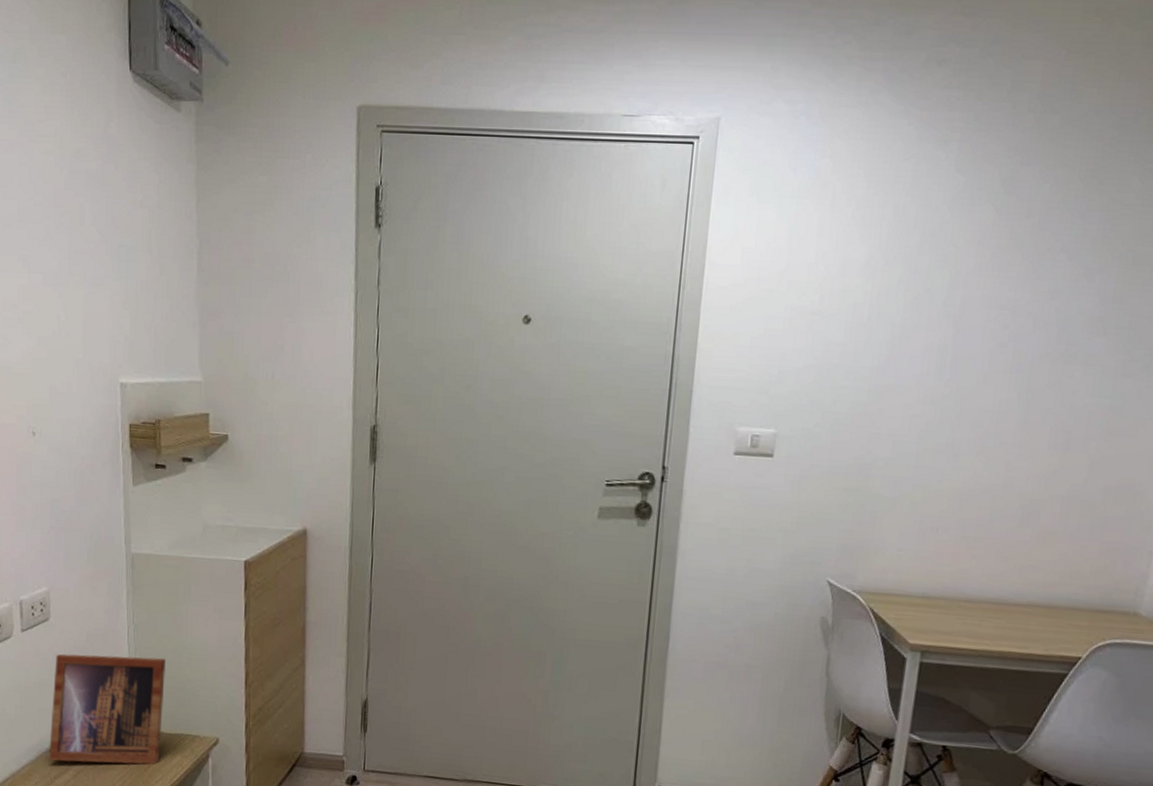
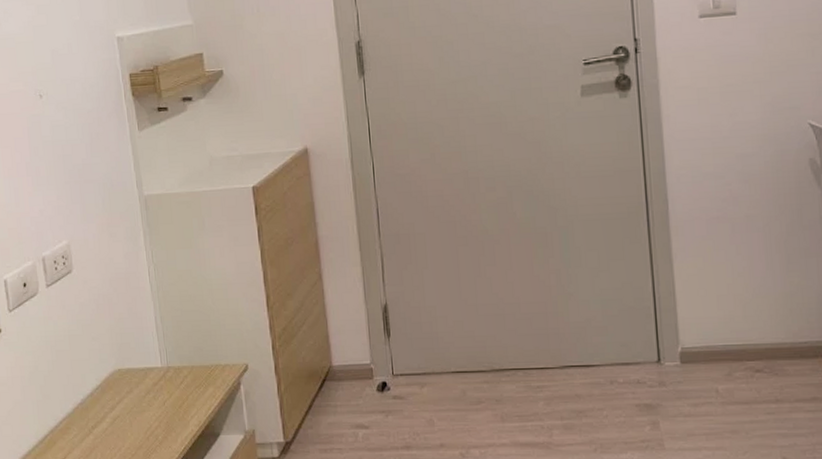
picture frame: present [49,653,165,765] -> none [82,294,193,411]

